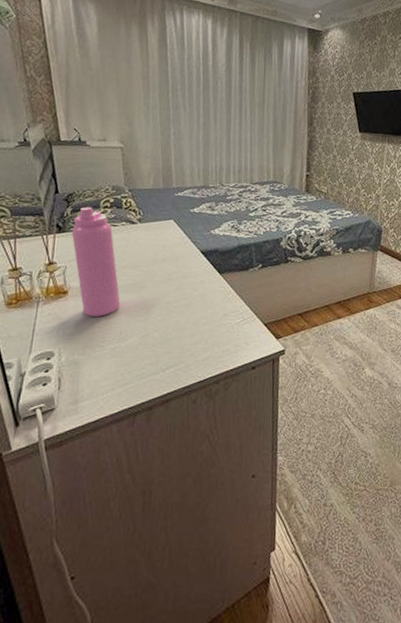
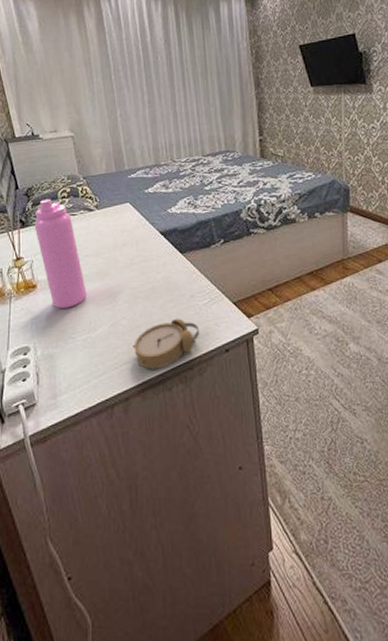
alarm clock: none [161,334,230,381] -> present [132,318,200,369]

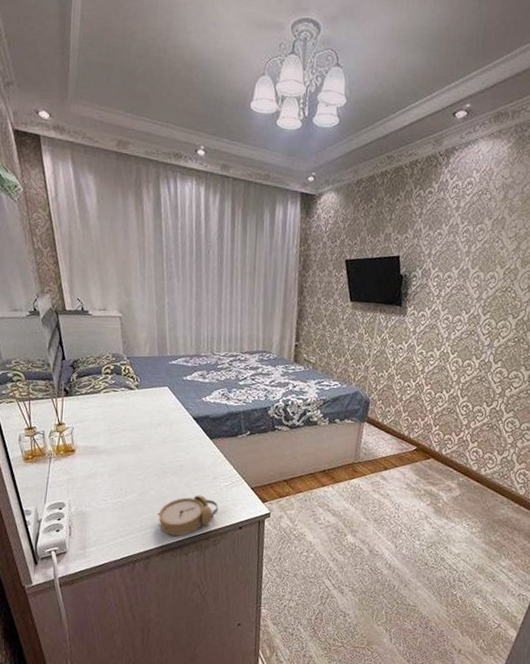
water bottle: present [34,198,86,308] -> none [77,372,121,474]

